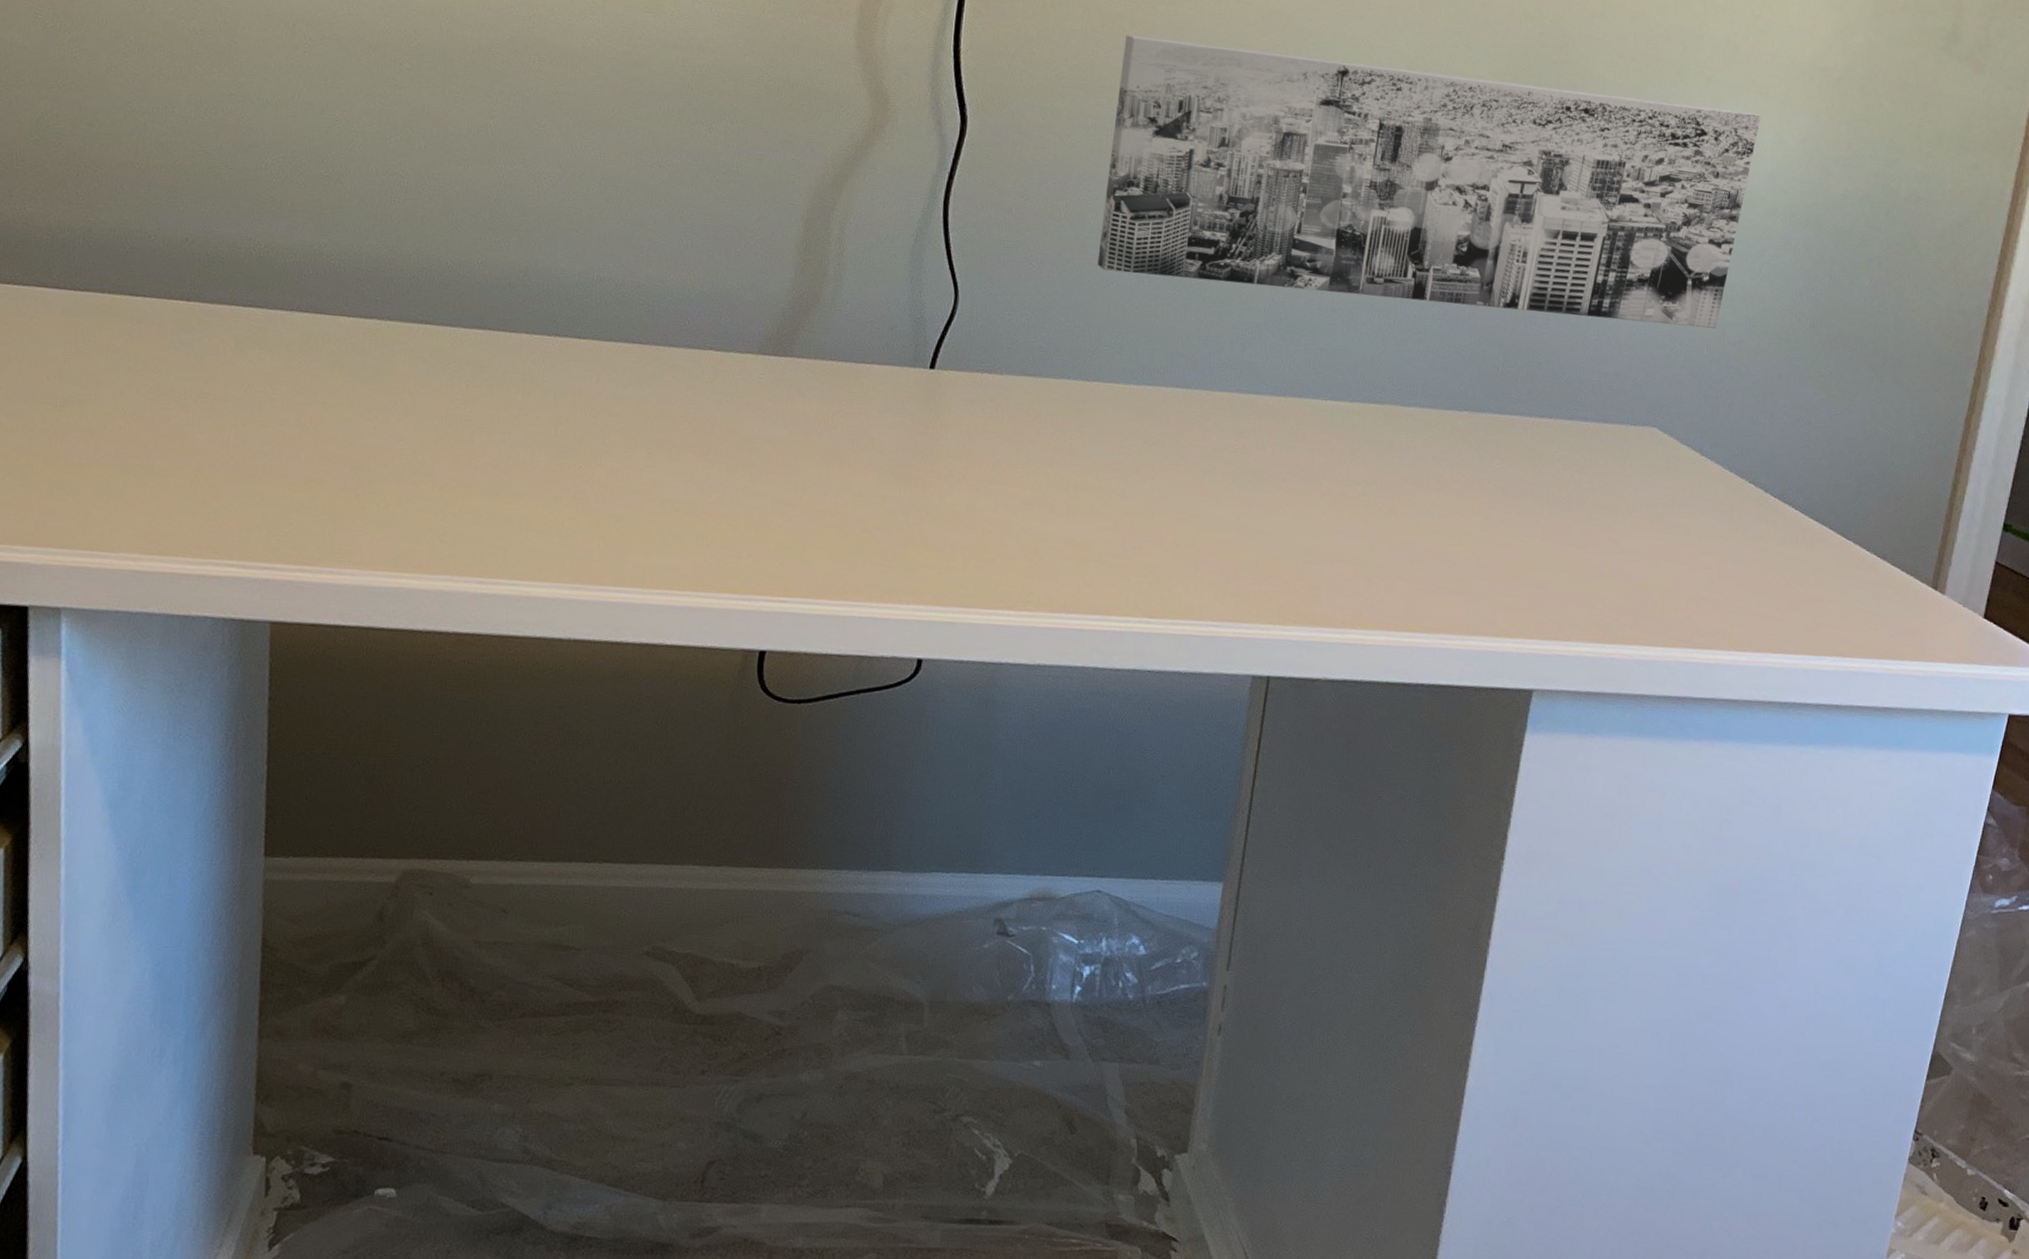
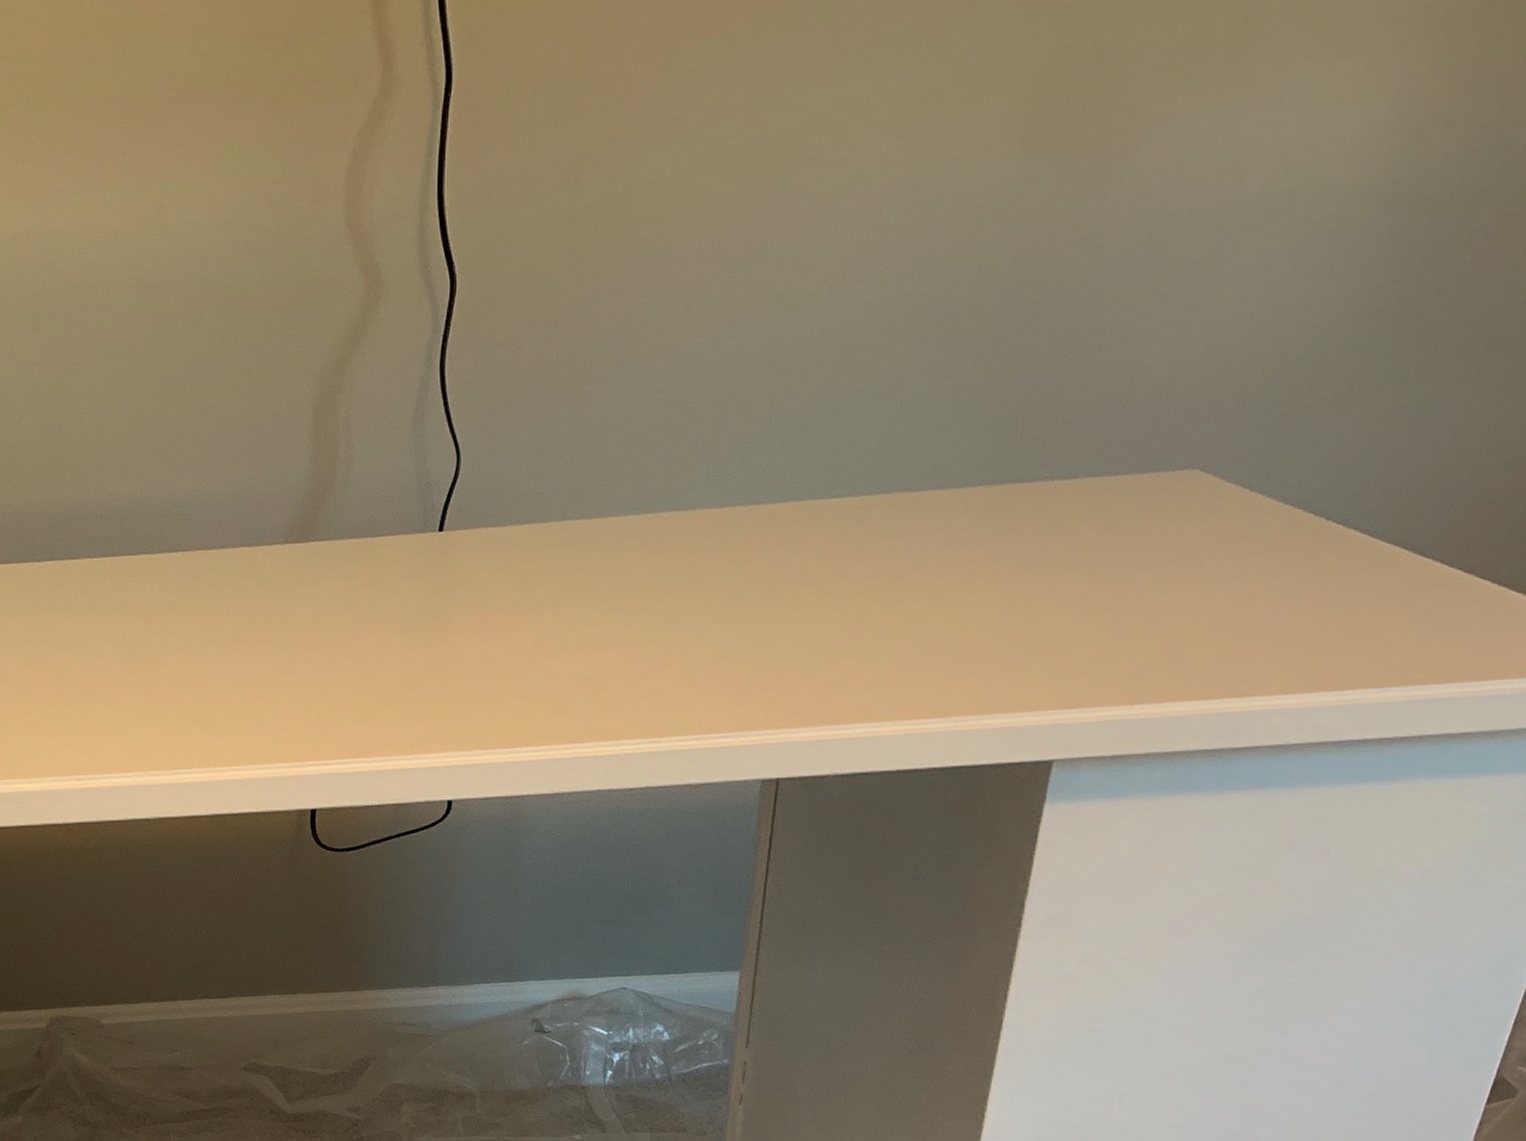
wall art: present [1097,35,1761,329] -> none [592,83,1341,405]

